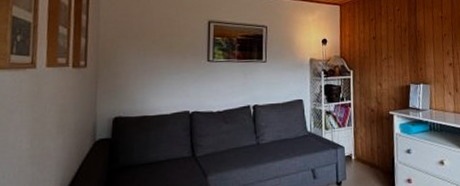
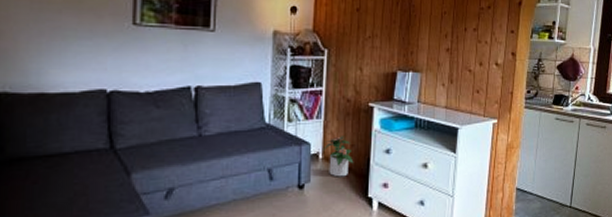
potted plant: none [355,139,381,175] -> present [323,136,354,177]

